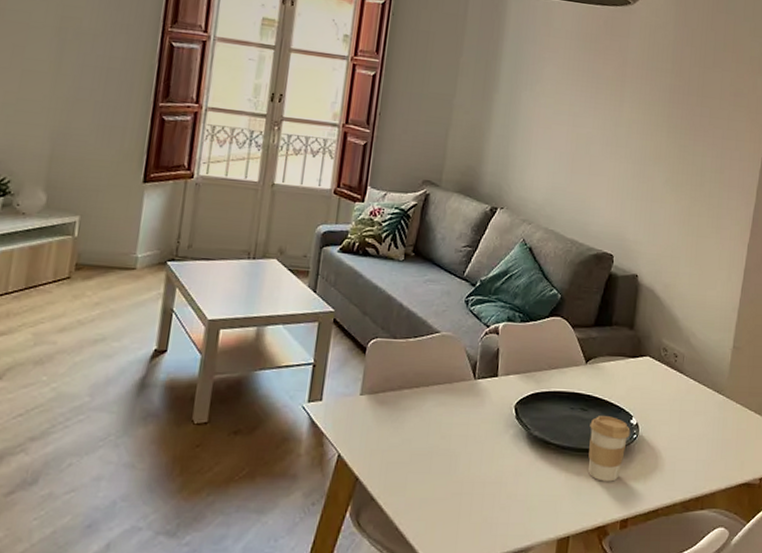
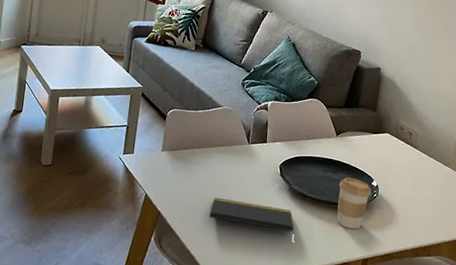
notepad: none [423,452,535,494] -> present [209,197,295,234]

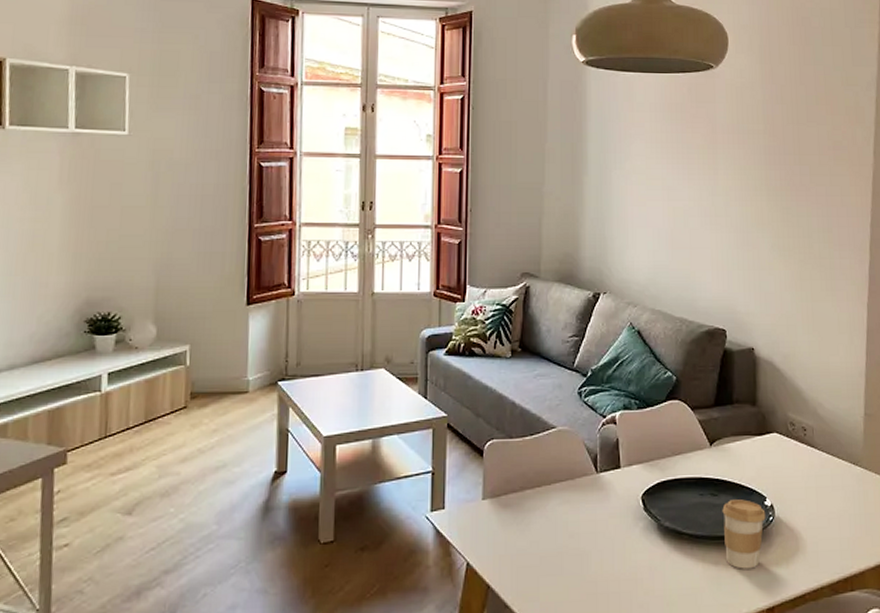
notepad: present [209,197,295,234] -> none [556,552,673,588]

